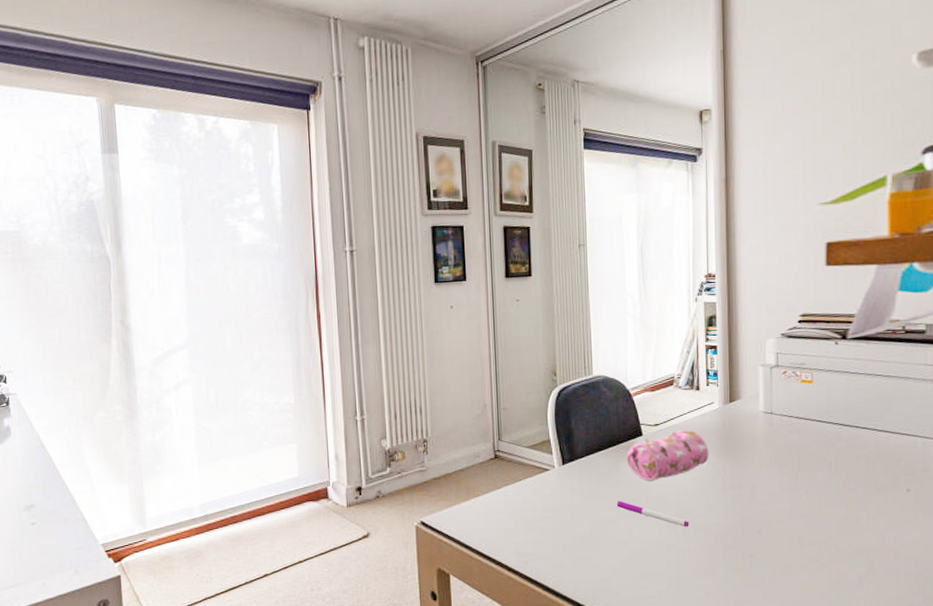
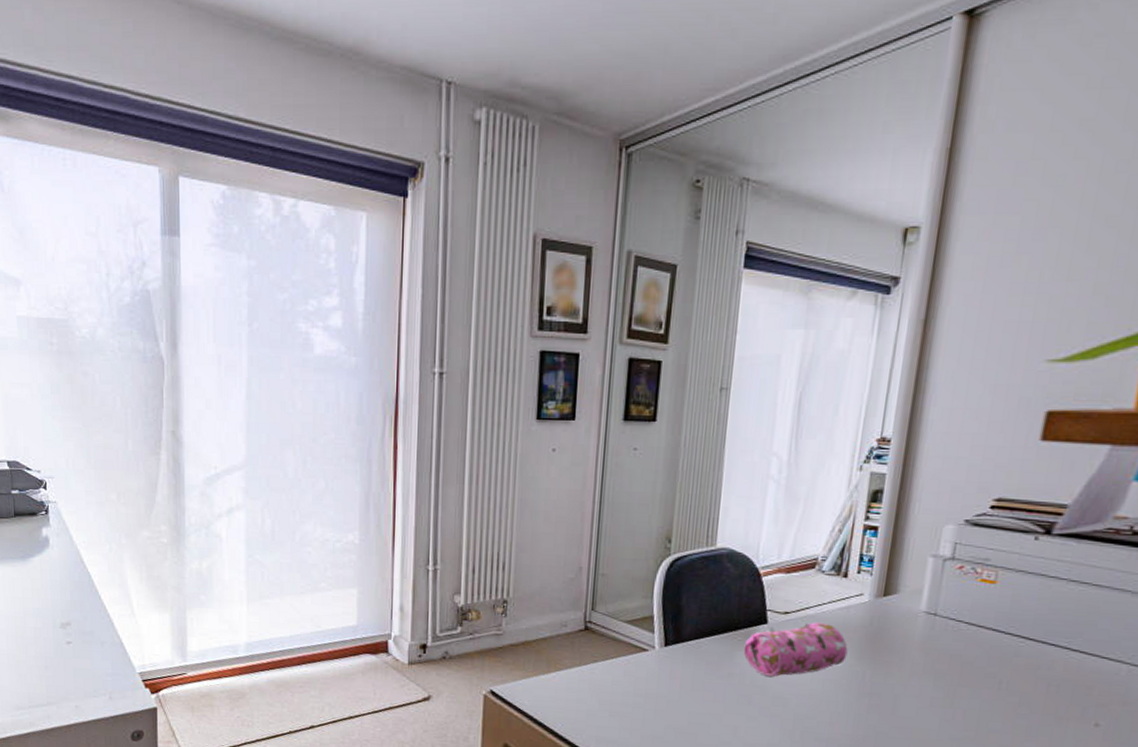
pen: present [616,501,689,527] -> none [723,695,810,735]

